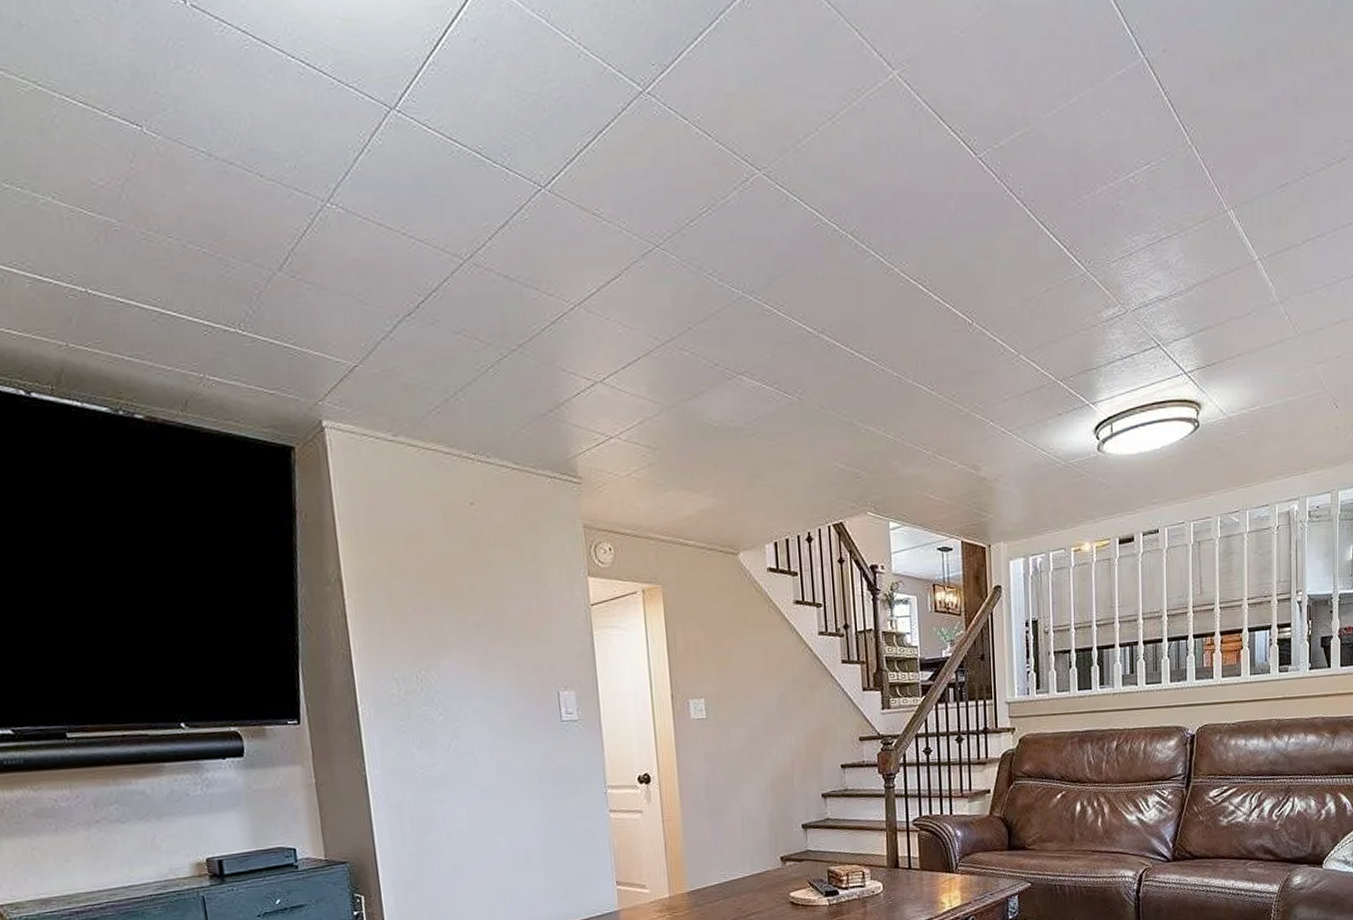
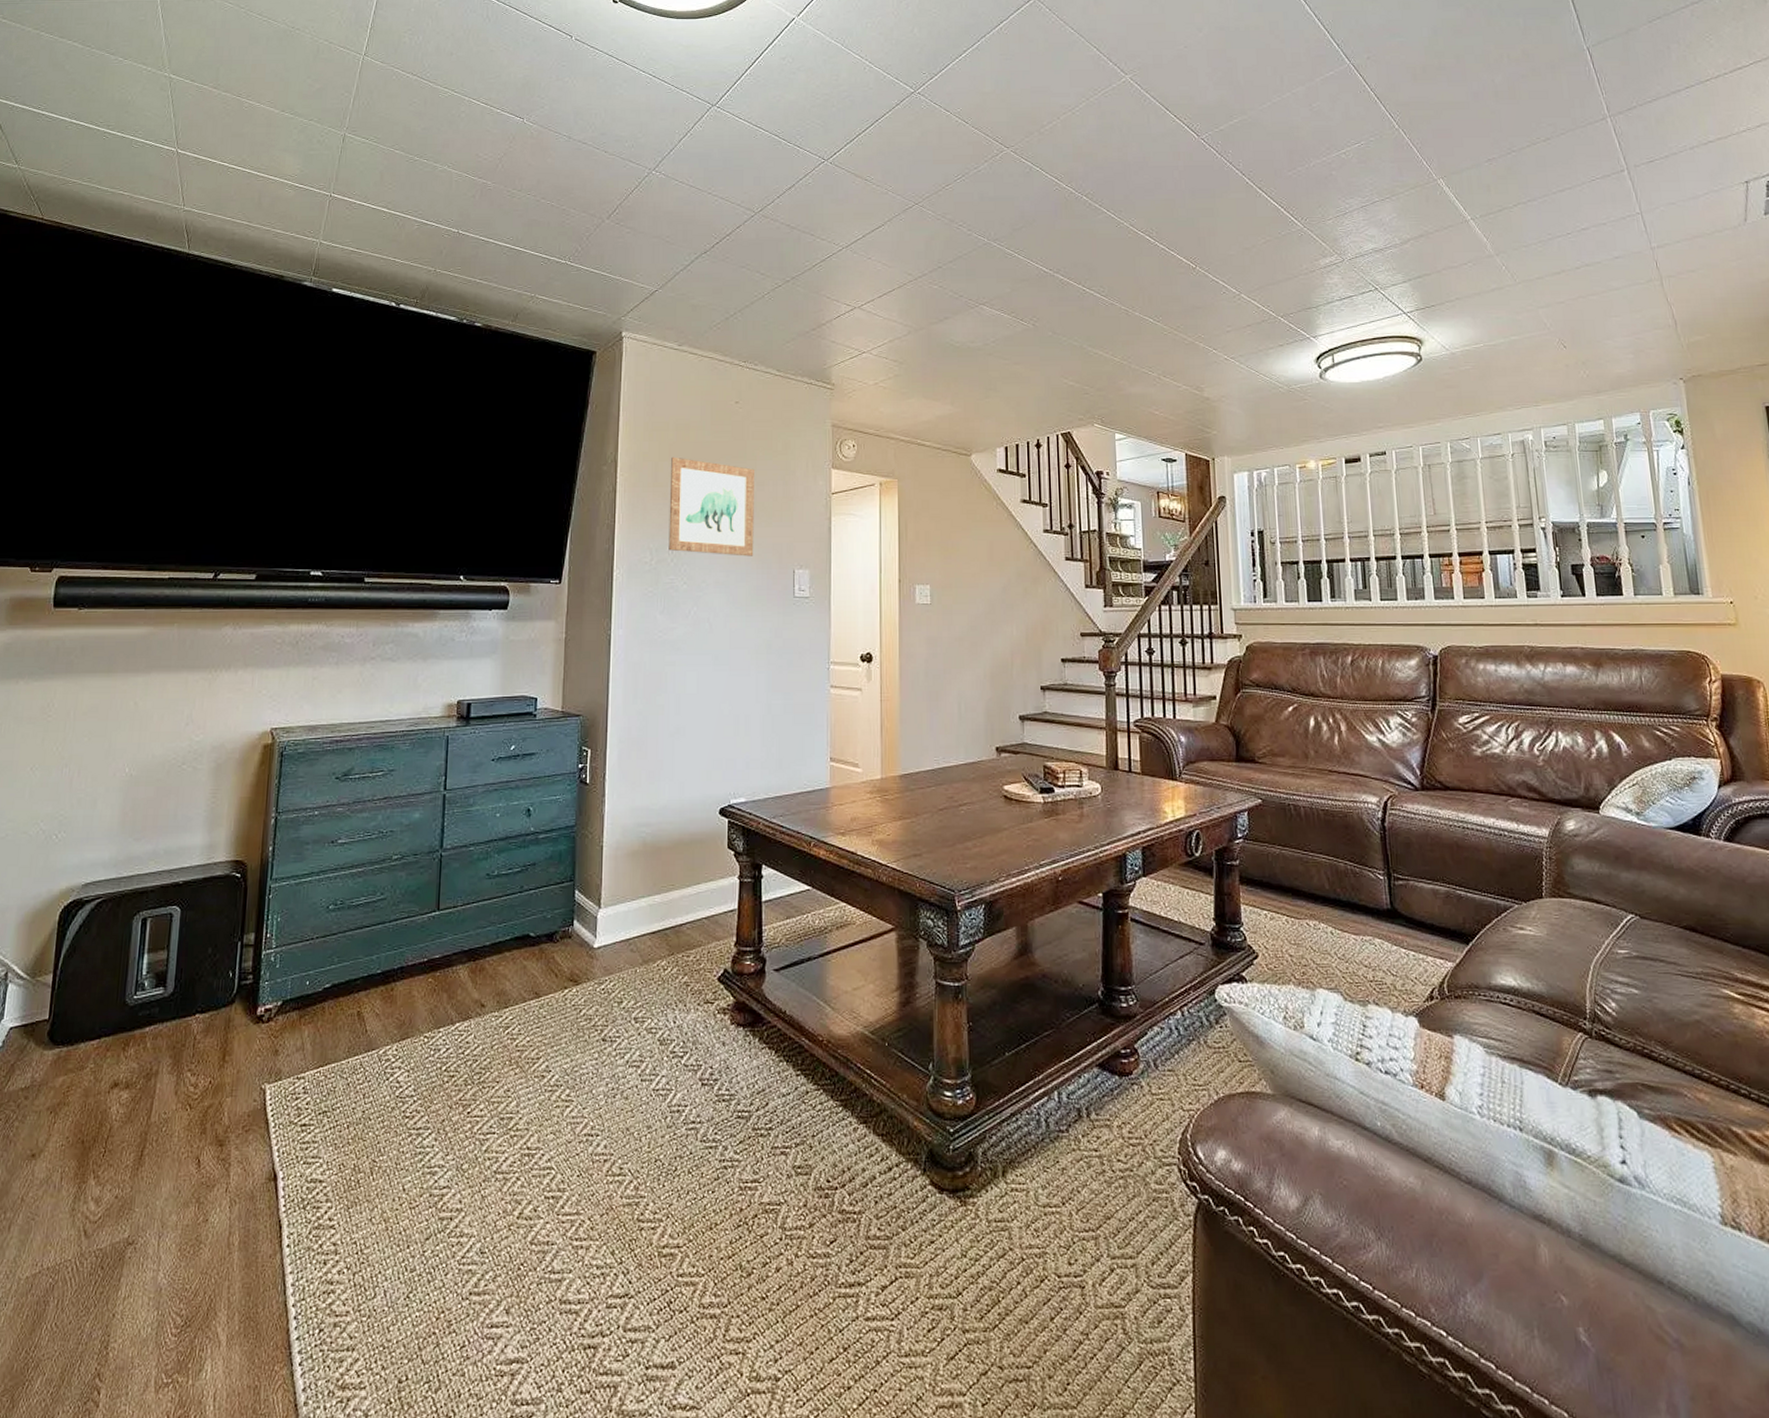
wall art: none [404,571,513,681] -> present [668,457,754,557]

